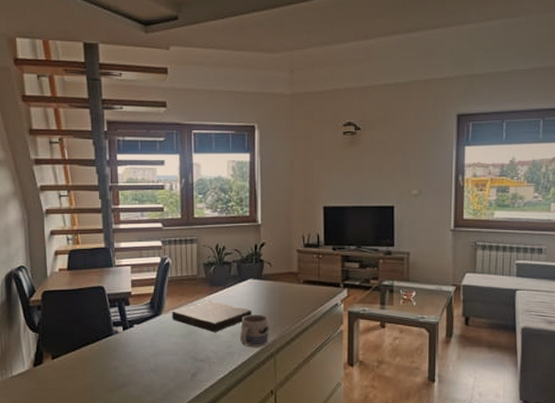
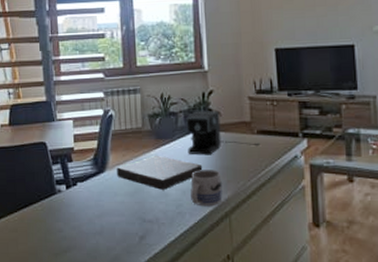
coffee maker: none [239,261,305,302] -> present [186,110,260,155]

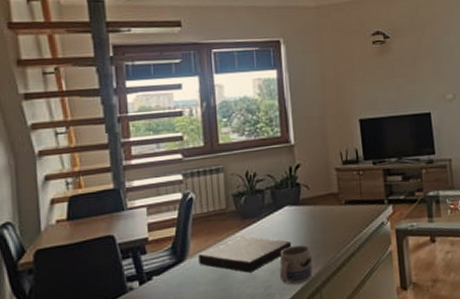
coffee maker: present [186,110,260,155] -> none [273,184,348,232]

